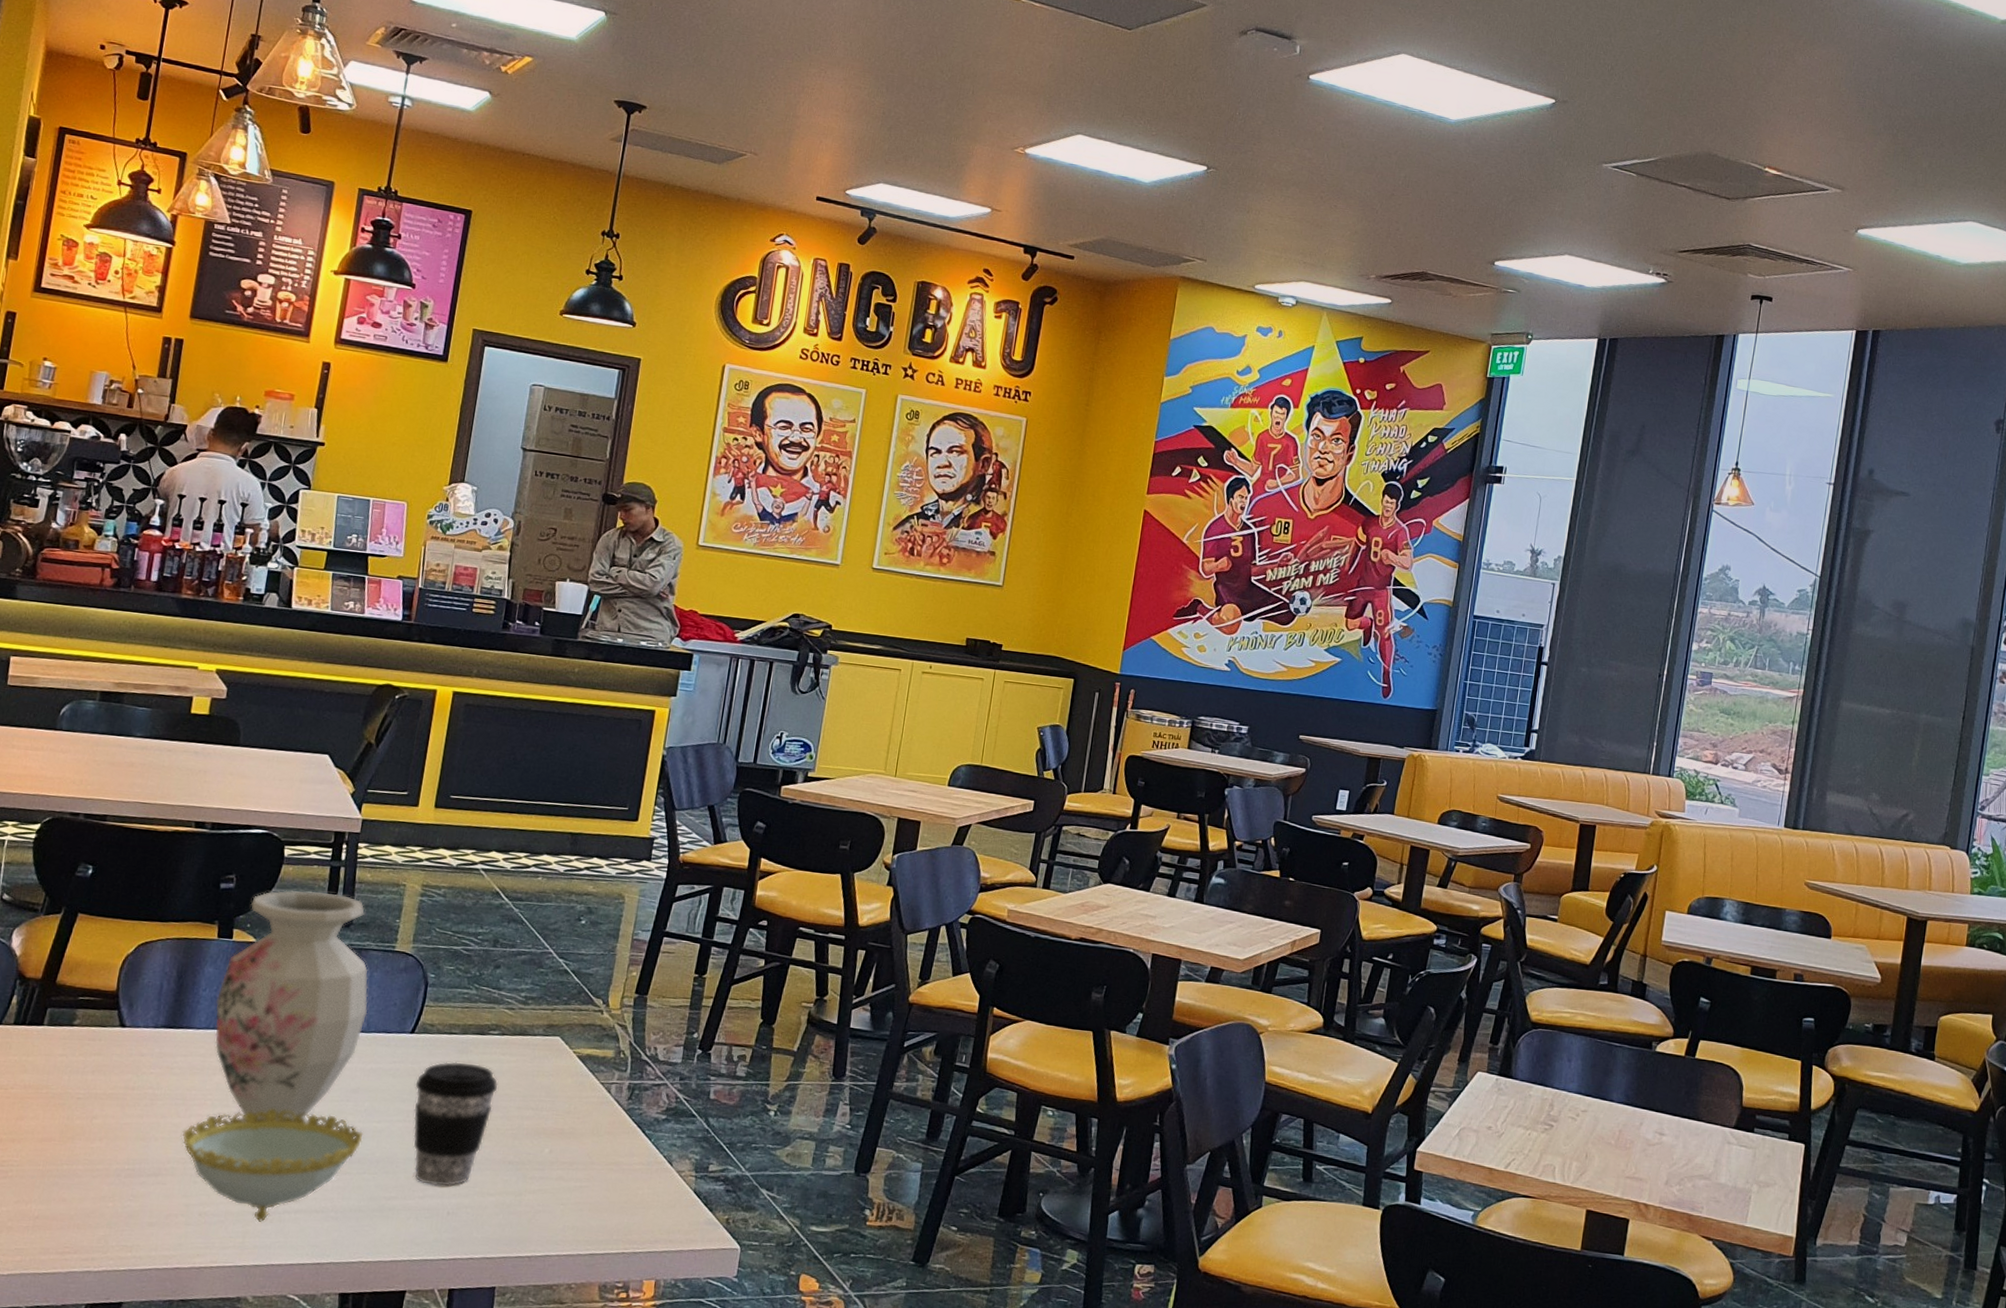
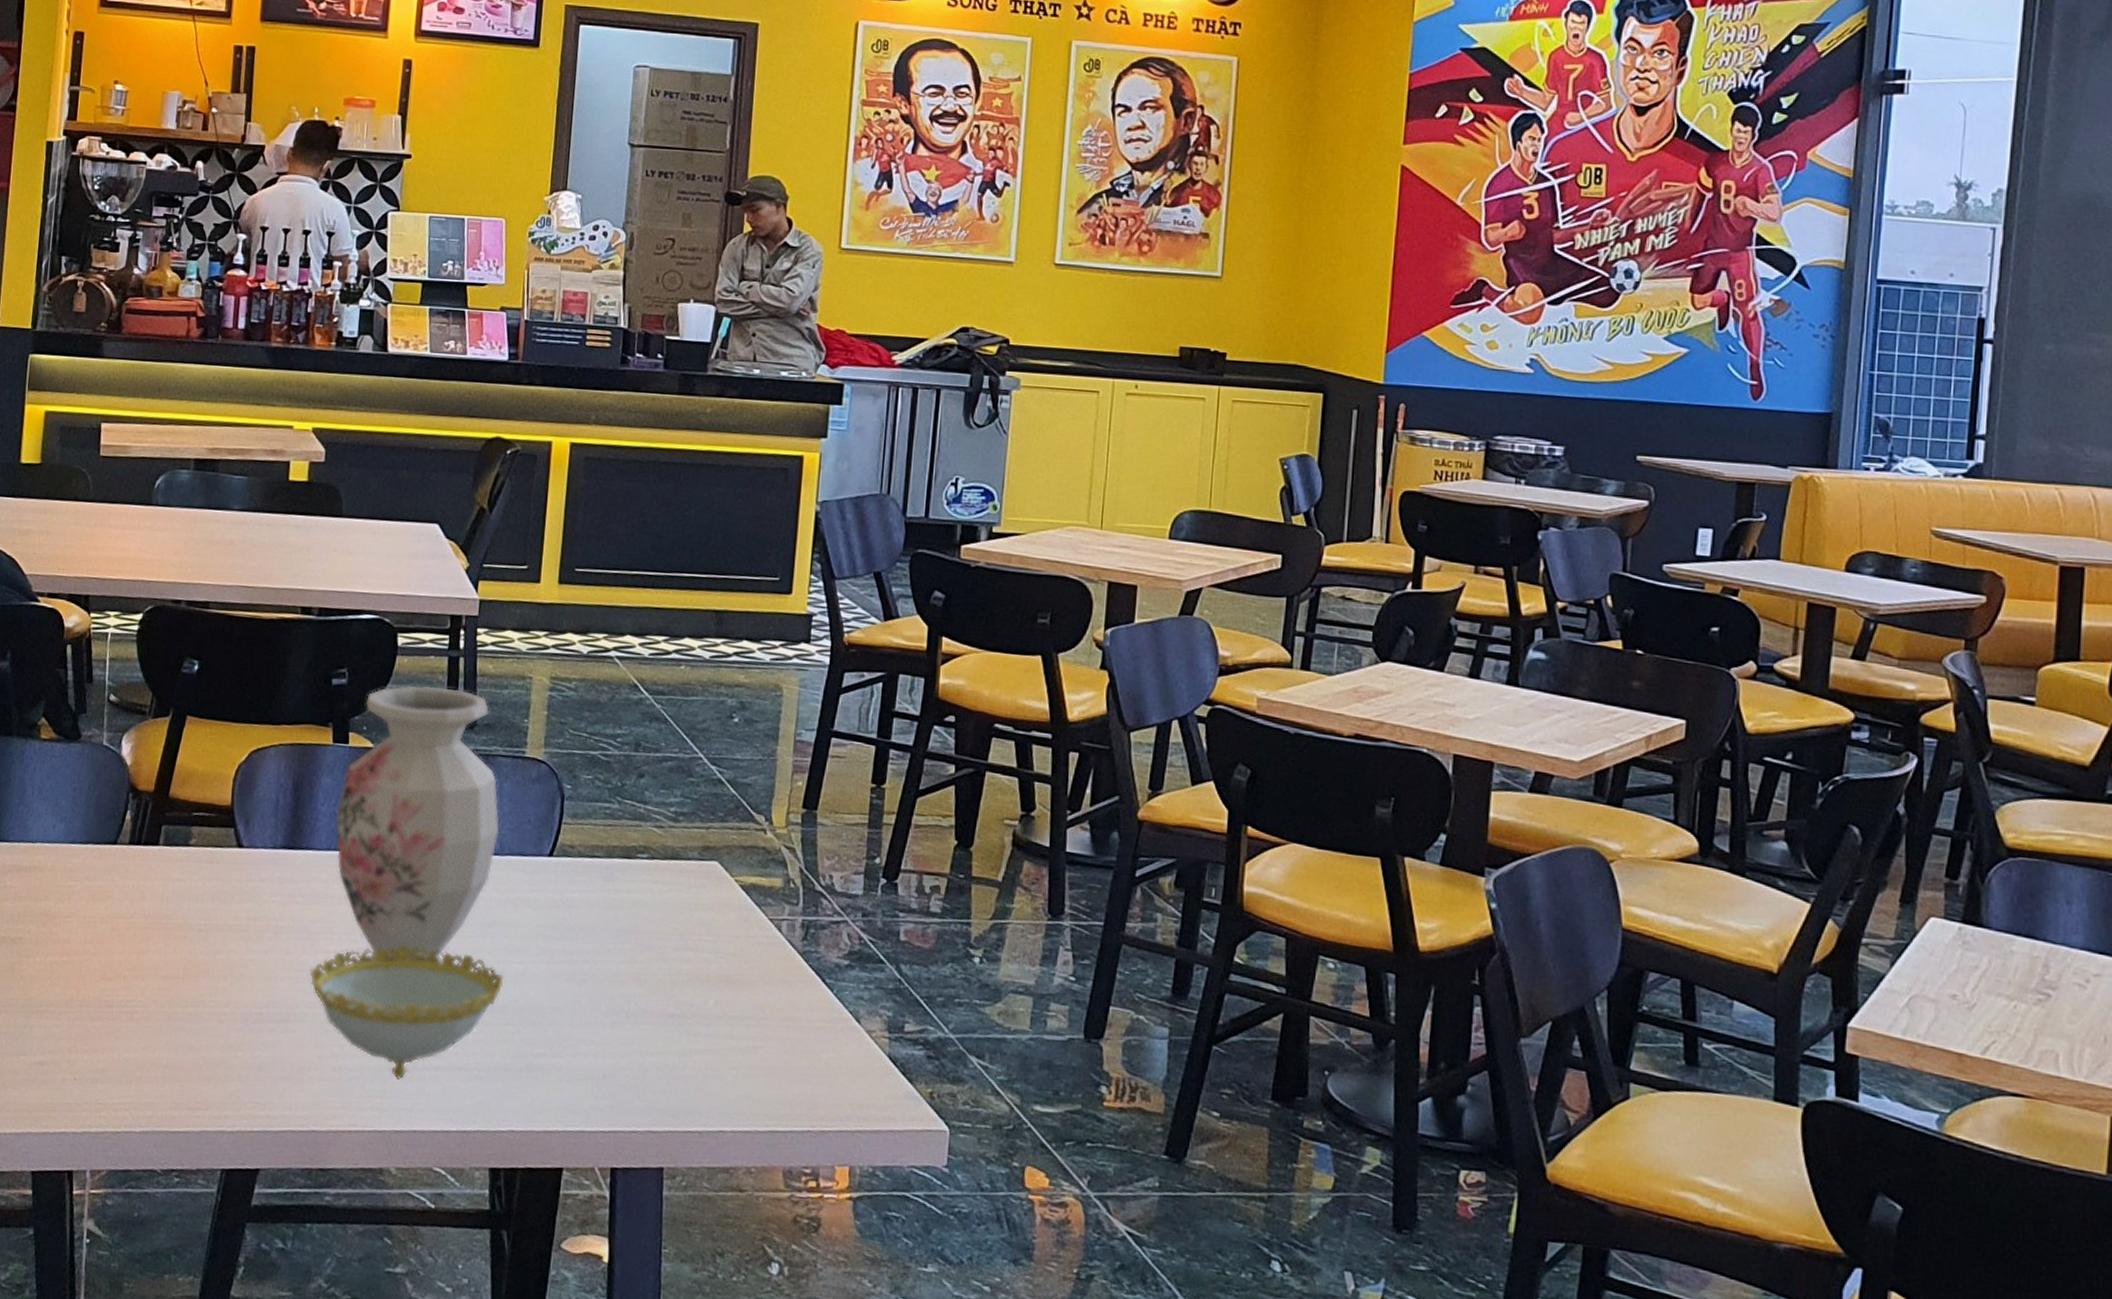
coffee cup: present [413,1062,498,1187] -> none [557,891,651,1043]

